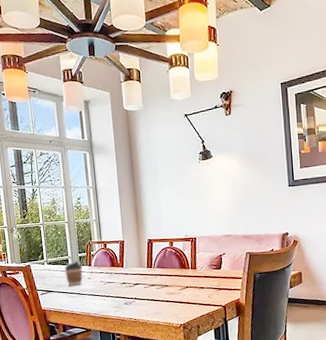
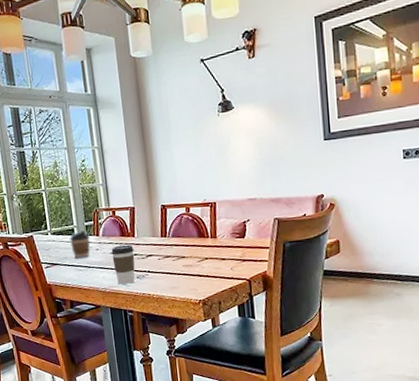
coffee cup: none [102,274,123,310] -> present [111,244,135,285]

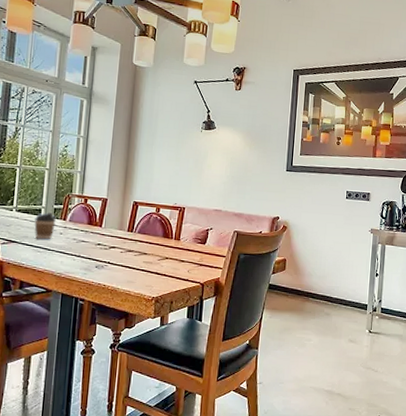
coffee cup: present [111,244,135,285] -> none [74,233,98,272]

